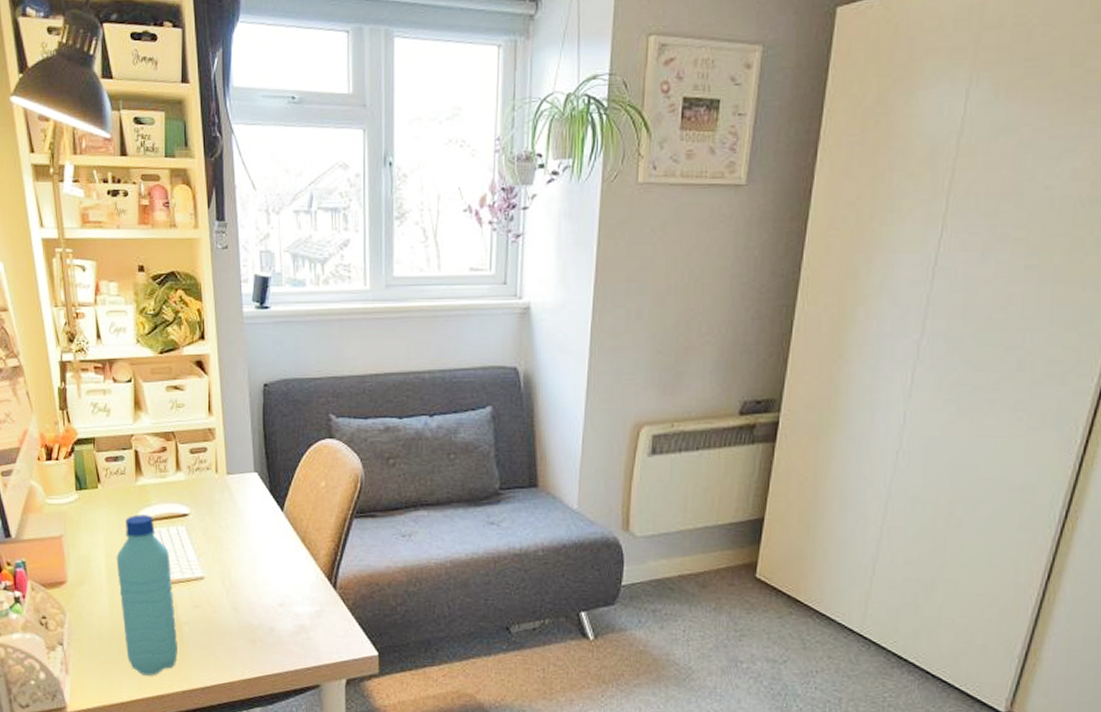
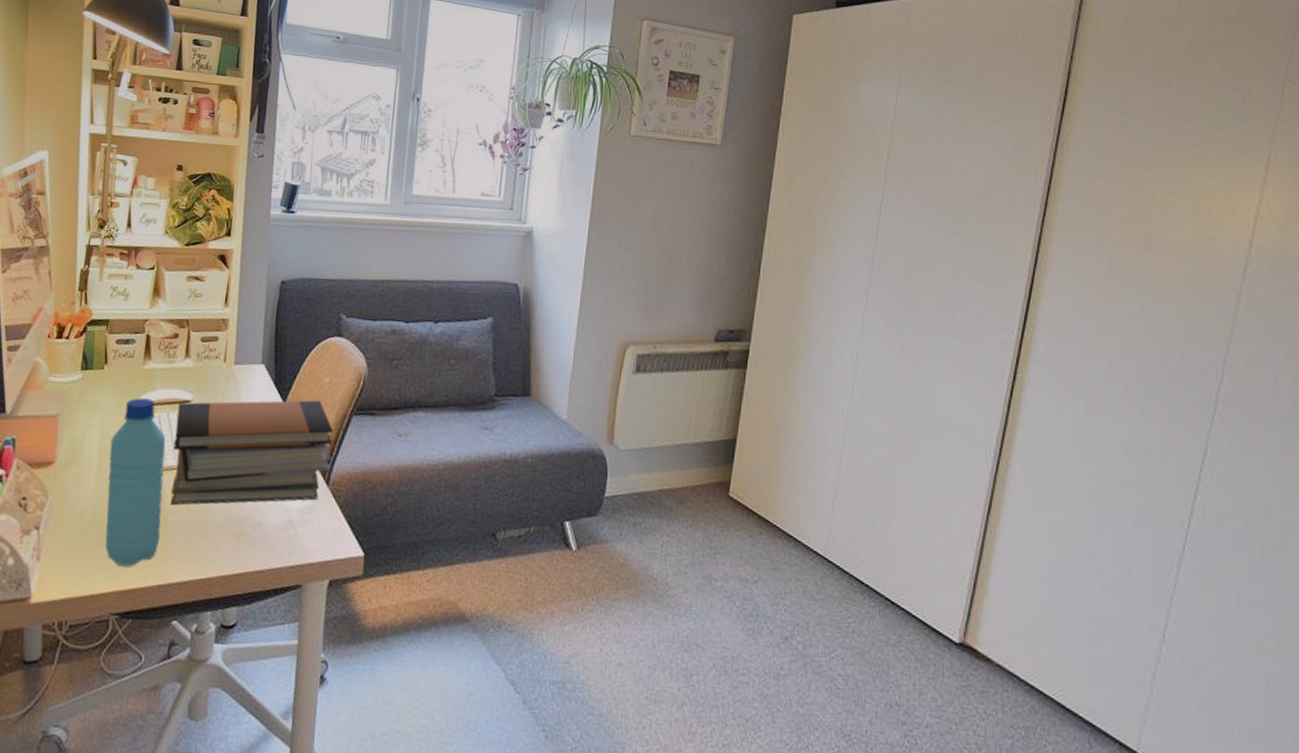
book stack: none [176,505,337,617] -> present [170,400,333,506]

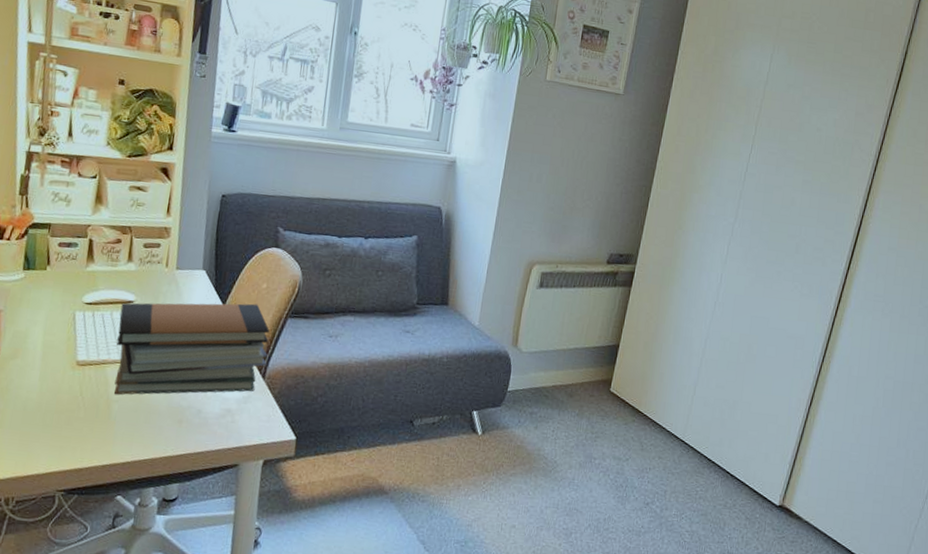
water bottle: present [105,398,166,567] -> none [50,297,109,450]

